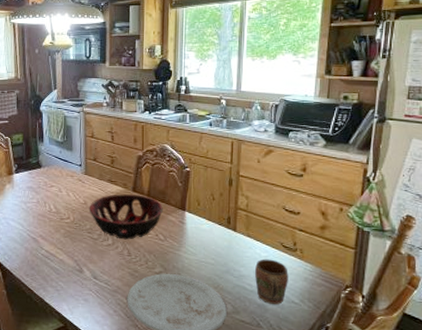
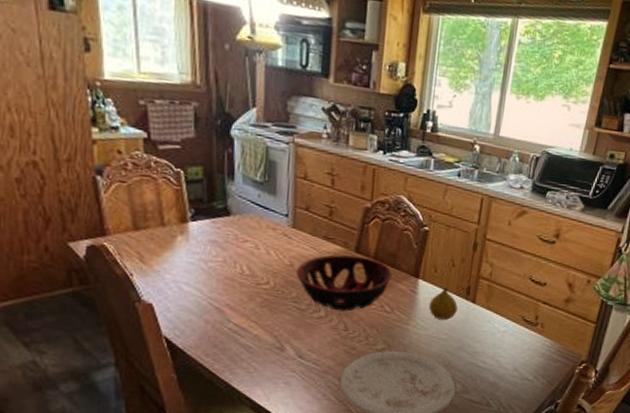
fruit: none [196,218,221,247] -> present [428,287,458,320]
mug: present [255,259,288,305] -> none [490,334,526,382]

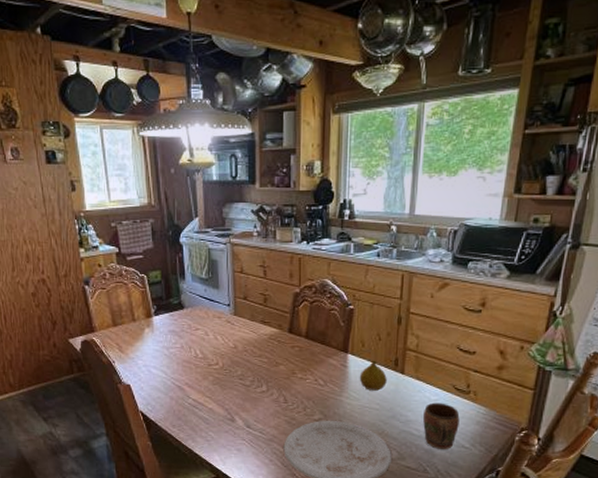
decorative bowl: present [296,254,392,312] -> none [239,336,323,386]
mug: none [490,334,526,382] -> present [423,402,460,449]

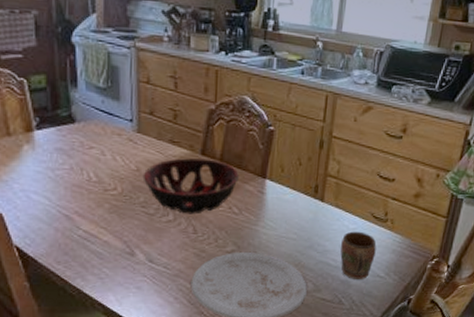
decorative bowl: none [239,336,323,386] -> present [142,158,239,215]
fruit: present [359,360,387,391] -> none [277,186,306,219]

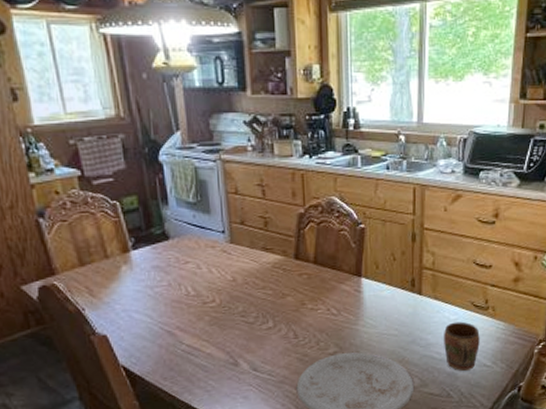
decorative bowl: present [142,158,239,215] -> none [239,263,334,320]

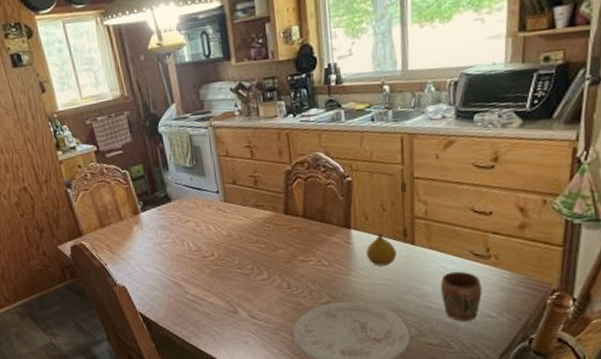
fruit: none [375,282,404,316] -> present [366,233,397,266]

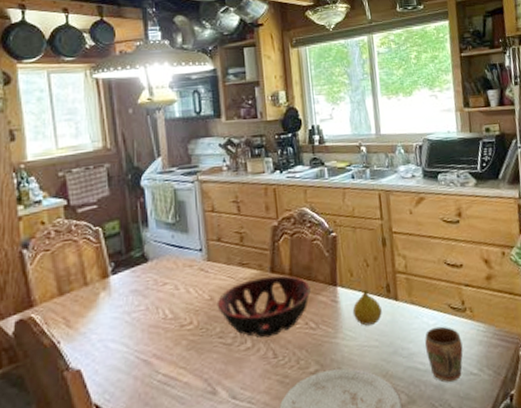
decorative bowl: none [234,217,324,271] -> present [217,275,311,338]

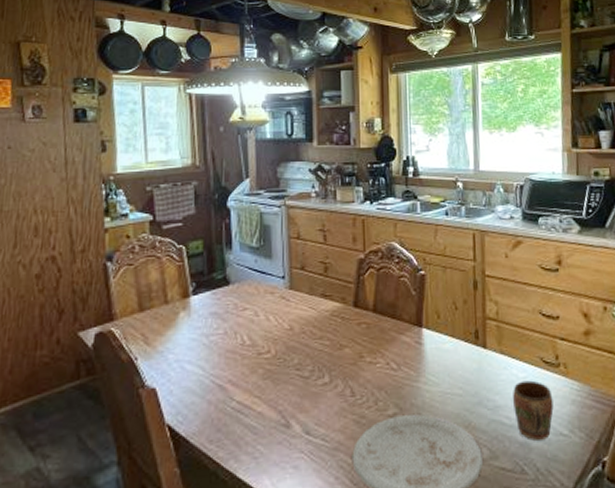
decorative bowl: present [217,275,311,338] -> none [296,311,394,374]
fruit: present [352,289,382,326] -> none [437,333,468,372]

